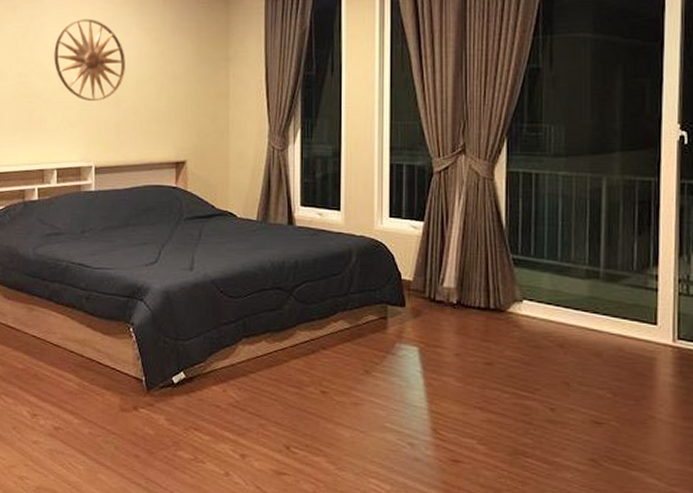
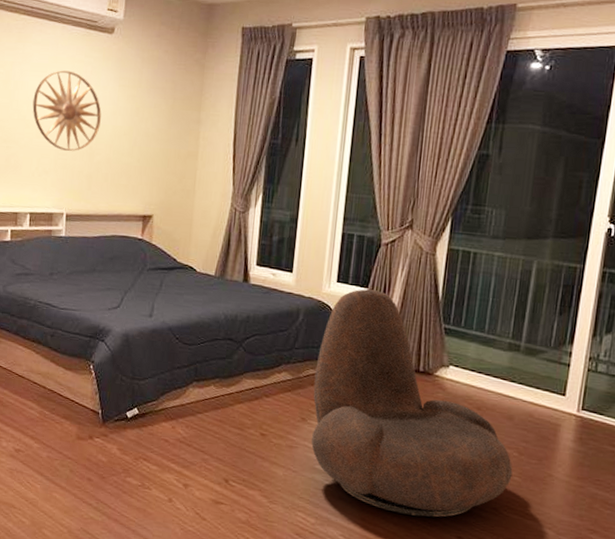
armchair: none [375,222,608,475] -> present [311,289,513,517]

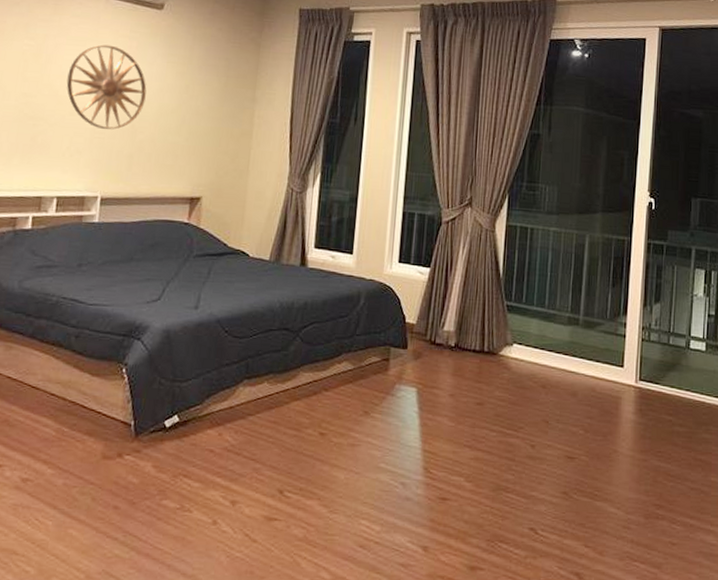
armchair: present [311,289,513,517] -> none [375,269,580,510]

